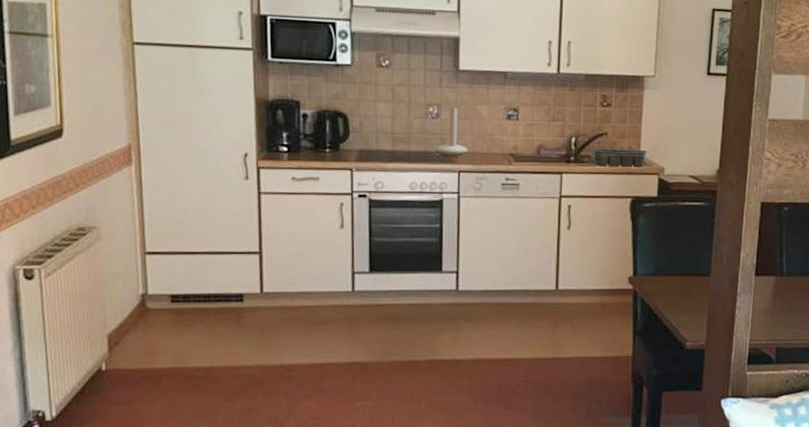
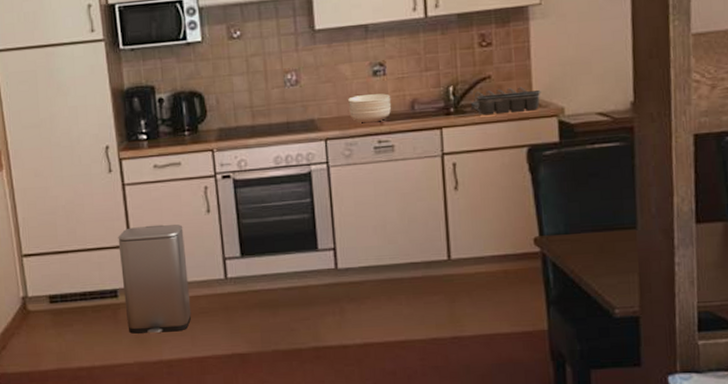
pedal bin: none [248,234,317,338] -> present [118,224,192,334]
paper towel holder: present [434,107,468,157] -> none [297,71,334,125]
bowl: none [482,135,521,162] -> present [348,93,392,123]

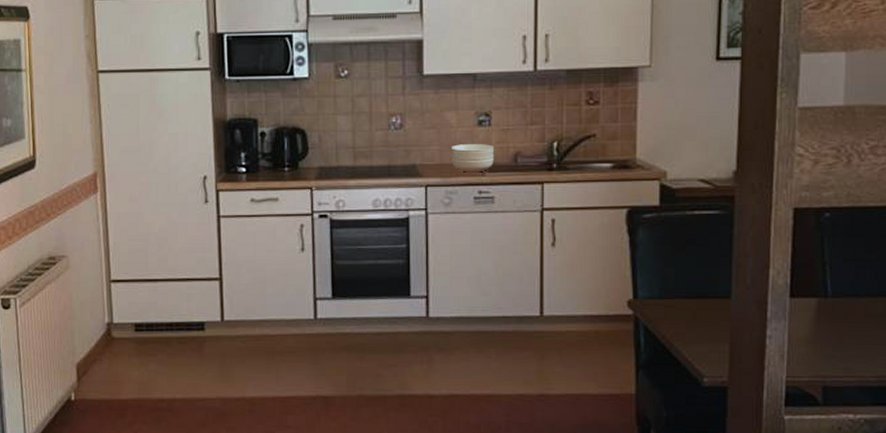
pedal bin: present [118,224,192,334] -> none [209,259,278,369]
dish rack: present [470,87,541,116] -> none [573,147,645,174]

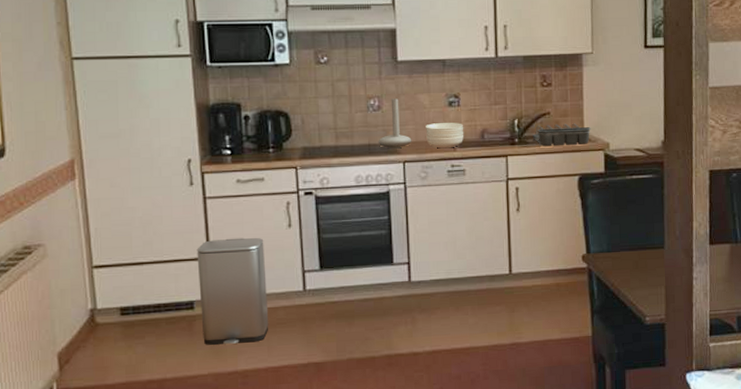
pedal bin: none [209,259,278,369] -> present [197,237,269,345]
paper towel holder: none [398,116,436,170] -> present [378,98,412,148]
dish rack: none [573,147,645,174] -> present [532,123,591,147]

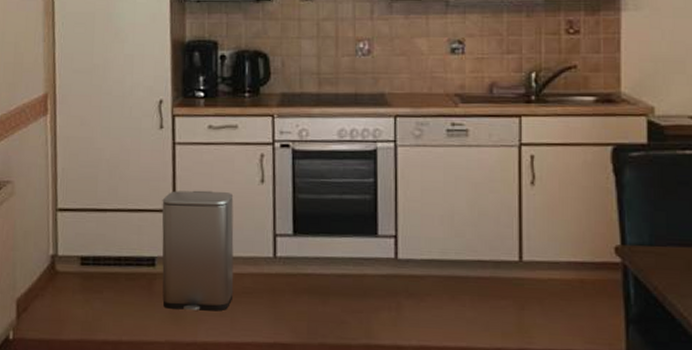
paper towel holder: present [378,98,412,148] -> none [366,42,406,99]
bowl: present [426,123,464,149] -> none [422,73,469,103]
dish rack: present [532,123,591,147] -> none [553,80,630,108]

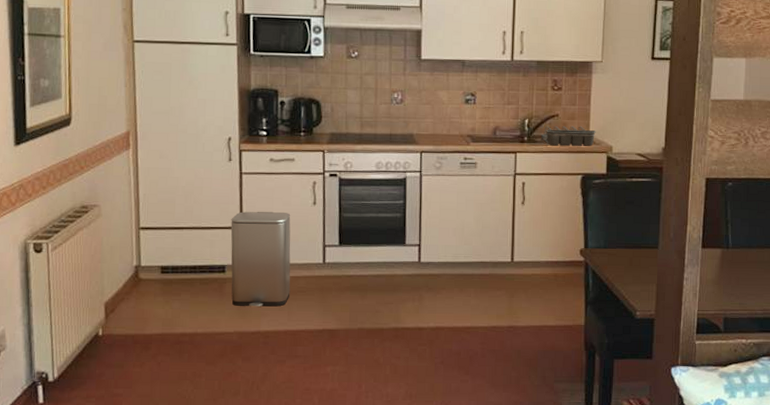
dish rack: none [553,80,630,108] -> present [540,125,596,147]

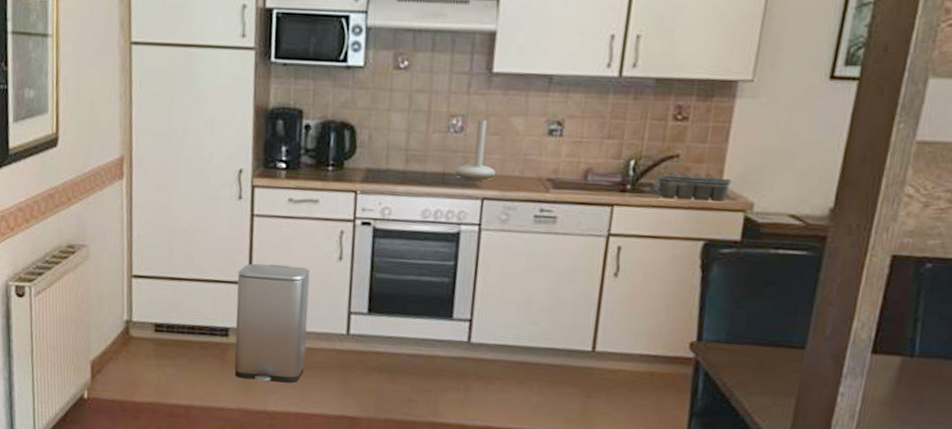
paper towel holder: none [398,93,430,139] -> present [454,119,496,181]

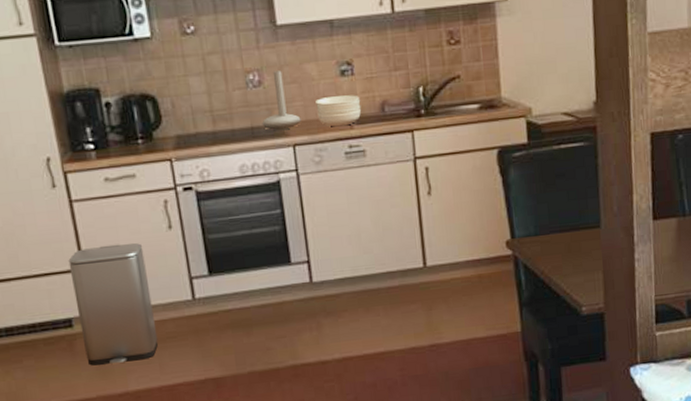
bowl: none [513,154,564,188] -> present [316,95,362,127]
dish rack: present [650,170,732,202] -> none [440,87,509,118]

